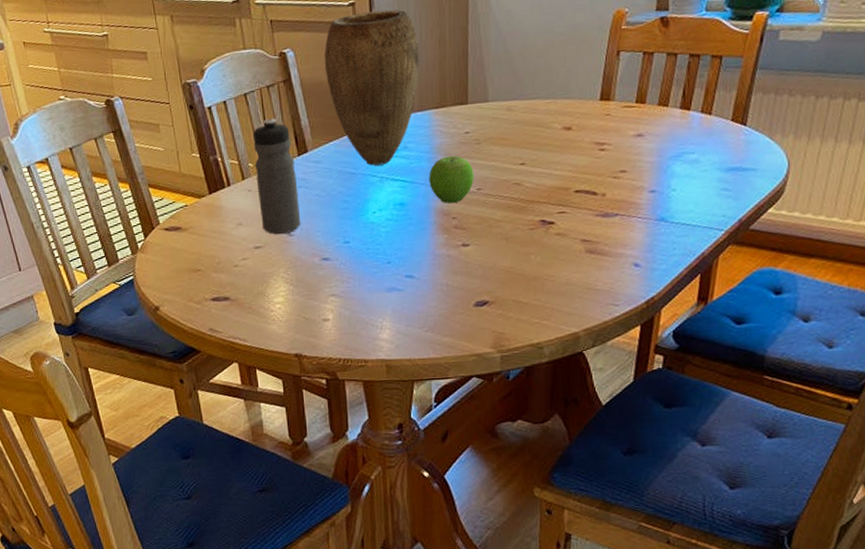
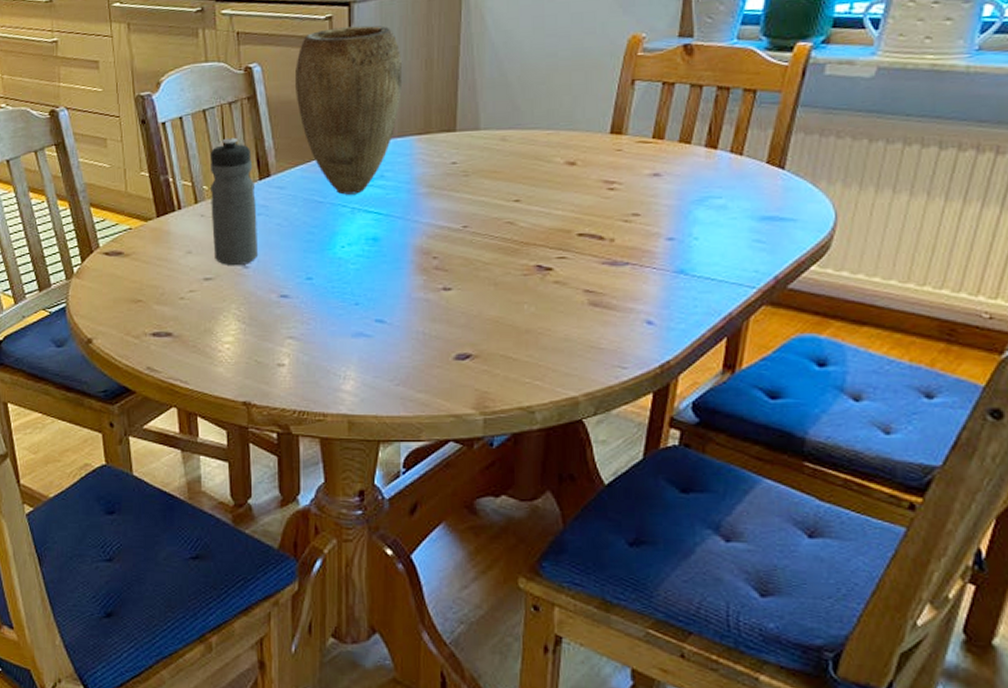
fruit: present [429,155,474,203] -> none [407,187,460,241]

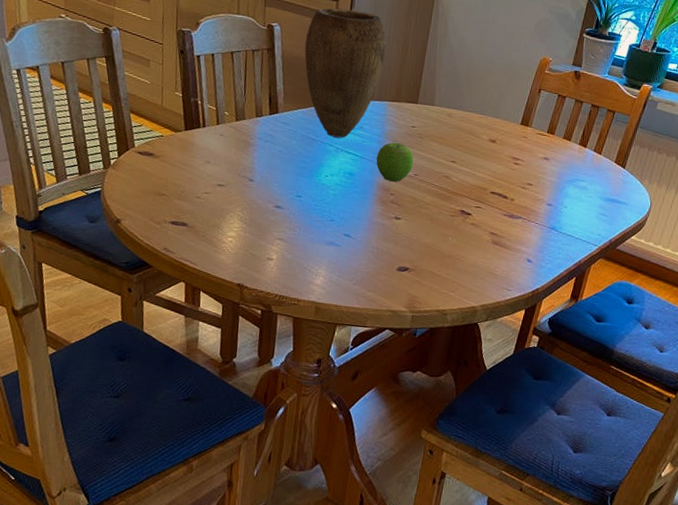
water bottle: present [209,137,259,265] -> none [227,77,266,178]
fruit: none [407,187,460,241] -> present [376,142,414,182]

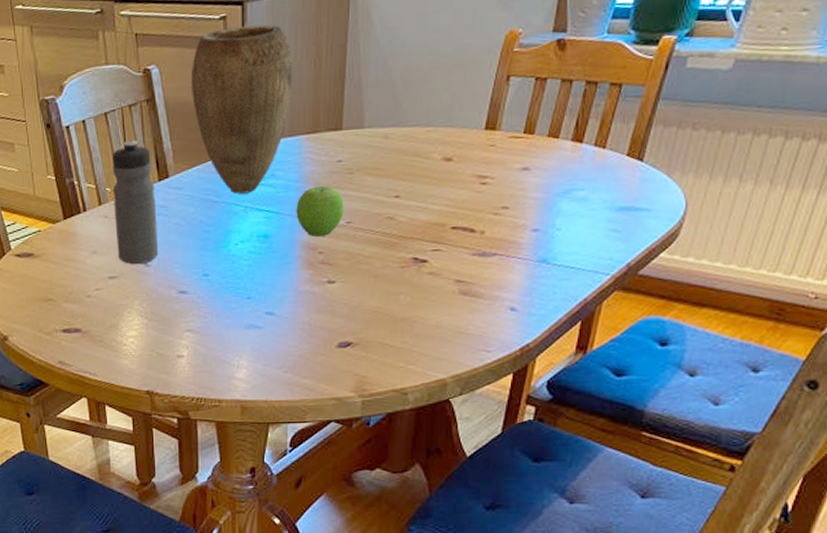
water bottle: none [227,77,266,178] -> present [112,140,159,264]

